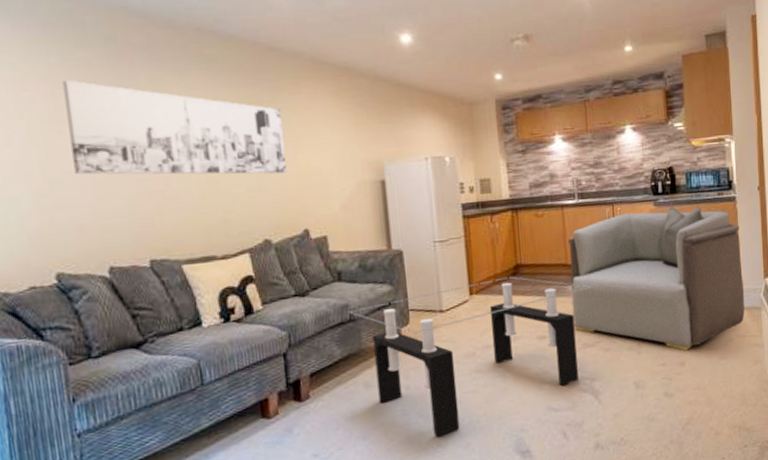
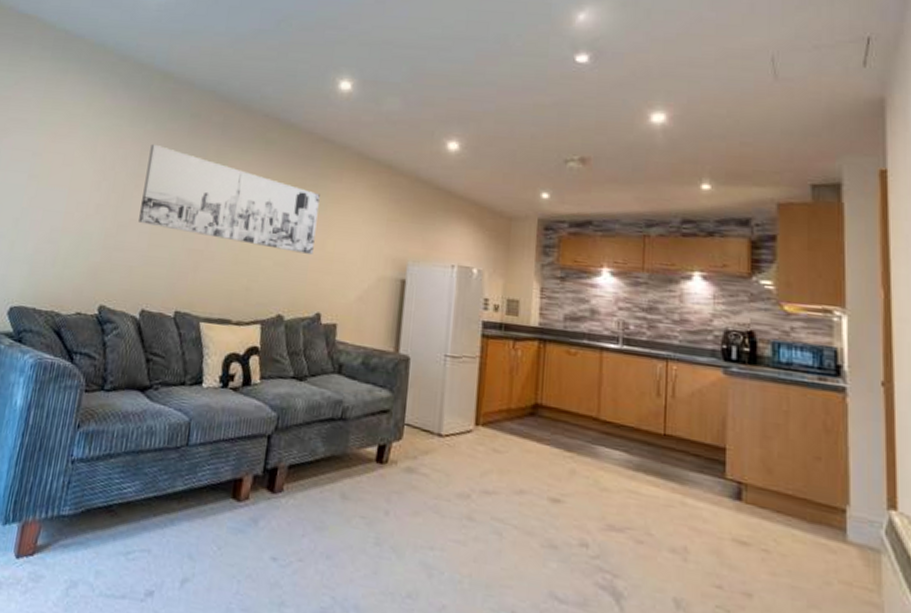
coffee table: present [349,276,592,437] -> none [341,407,628,585]
armchair: present [567,206,745,351] -> none [598,374,854,578]

